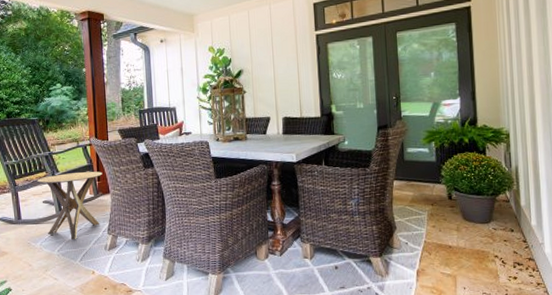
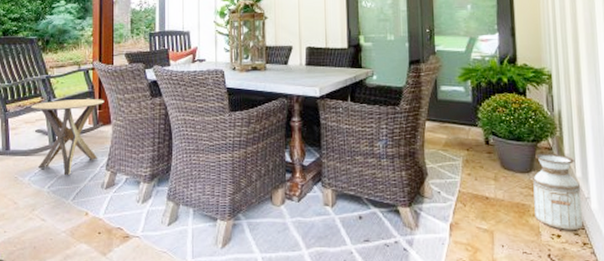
planter: none [492,205,538,273] -> present [533,153,584,230]

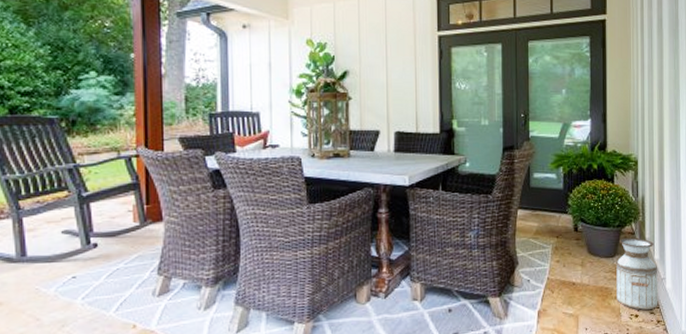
side table: present [31,99,105,176] -> none [54,192,154,284]

